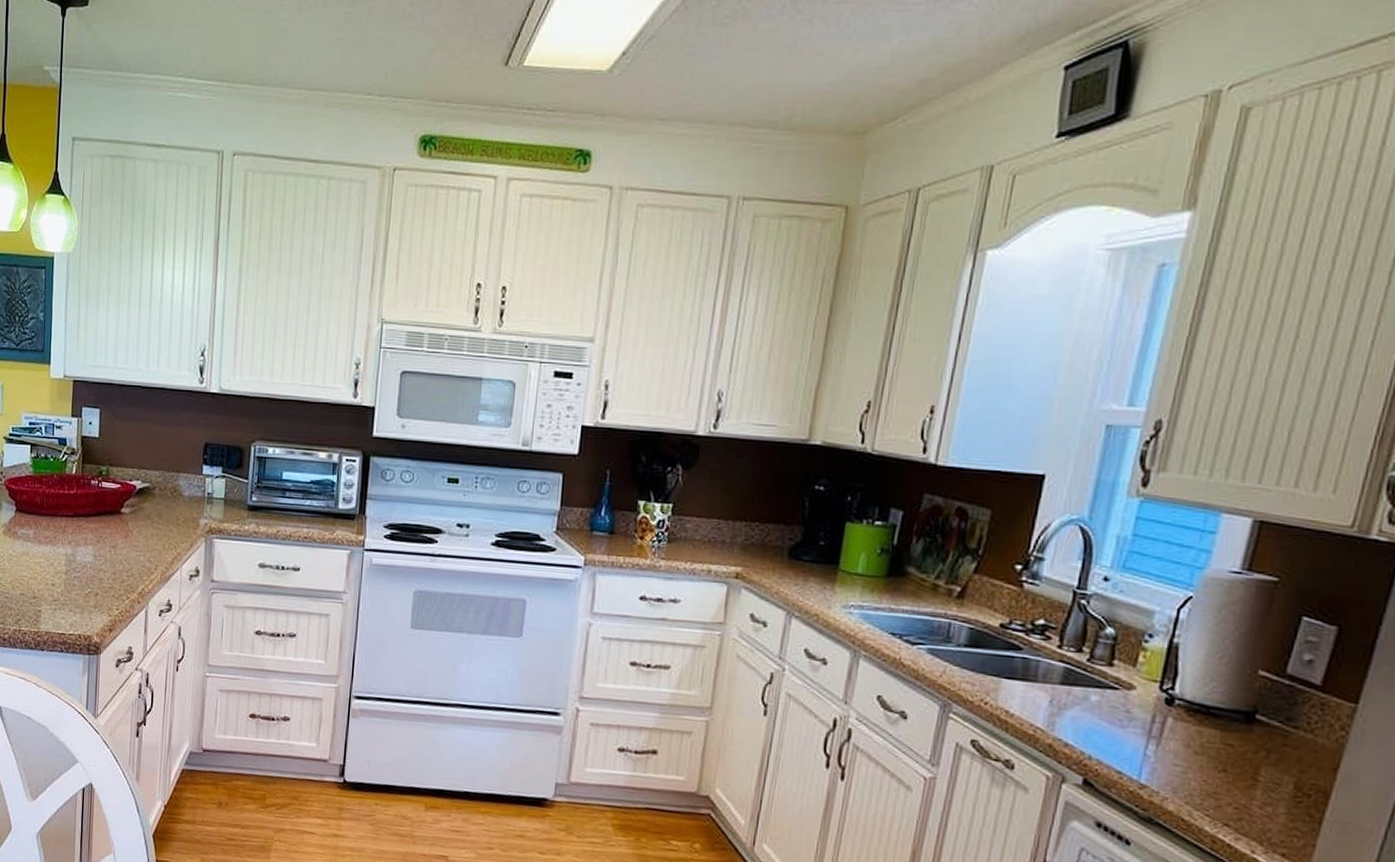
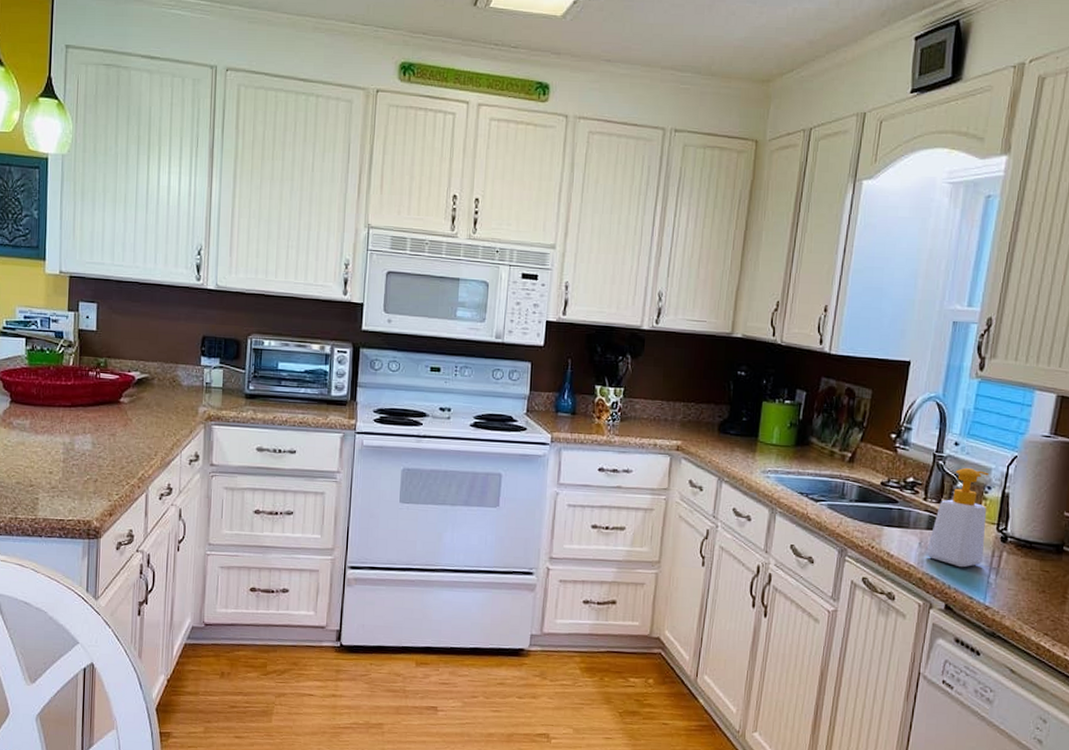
soap bottle: none [1059,608,1150,735] -> present [926,467,989,568]

